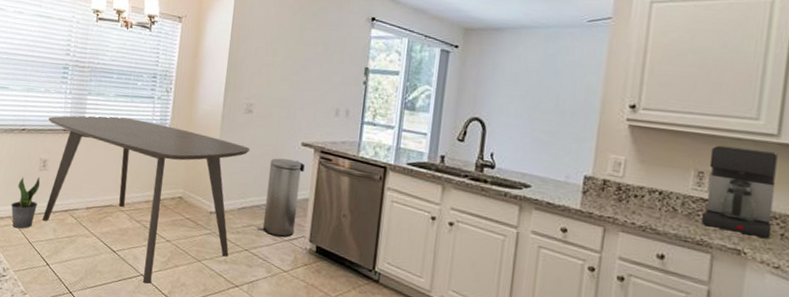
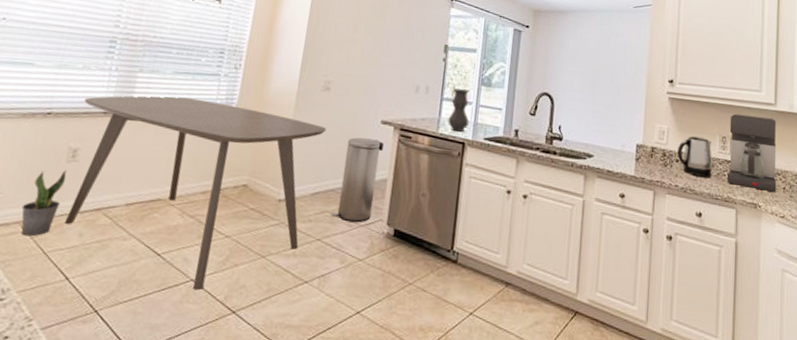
vase: none [369,112,392,156] -> present [448,88,470,132]
kettle: none [636,169,684,217] -> present [677,135,713,178]

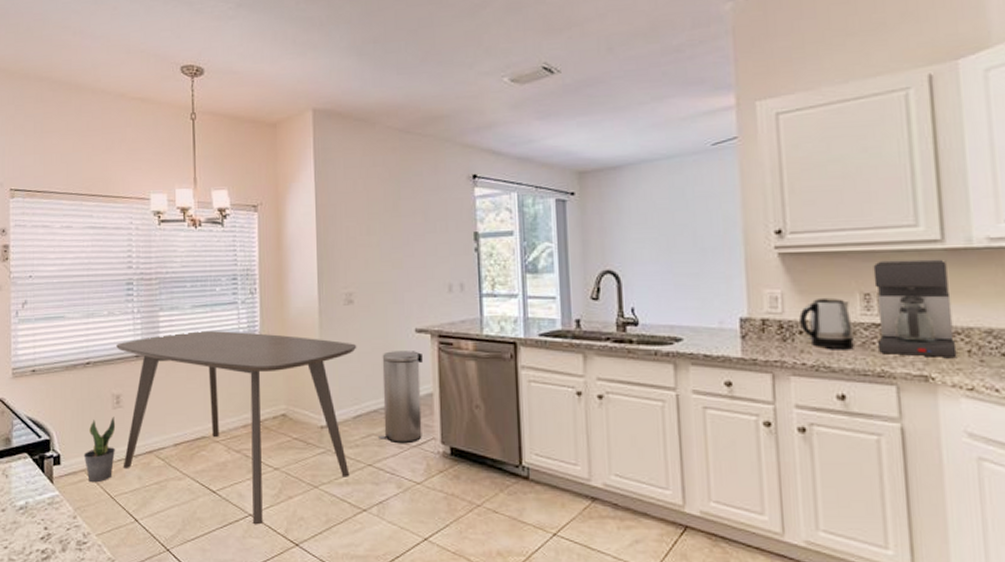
vase: present [448,88,470,132] -> none [492,281,518,330]

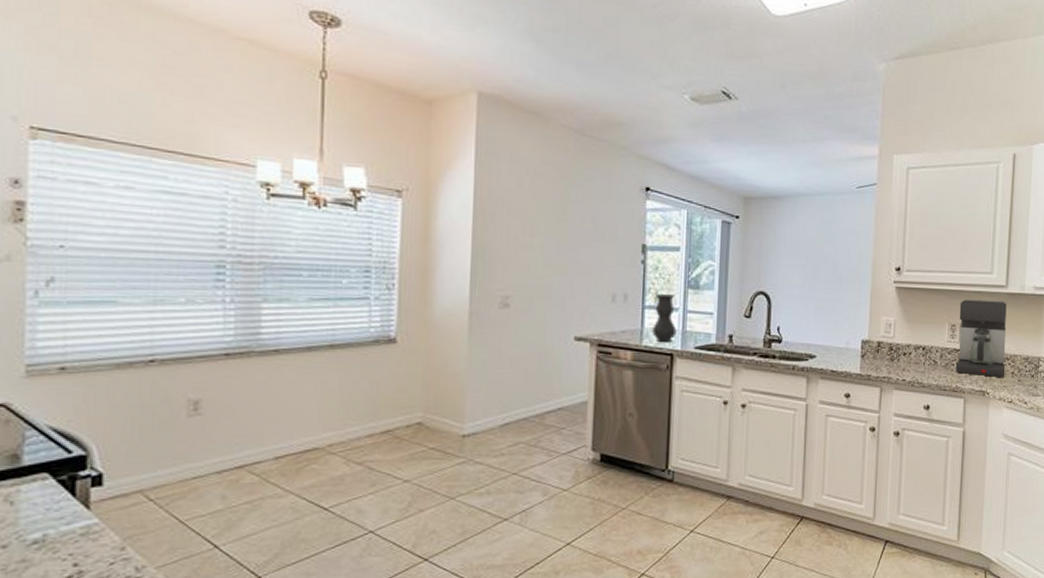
potted plant: present [83,417,116,483] -> none [140,426,192,506]
dining table: present [116,331,357,525] -> none [197,328,510,542]
pedal bin: present [379,351,423,444] -> none [527,358,580,452]
vase: none [492,281,518,330] -> present [652,294,677,342]
kettle: present [799,297,856,350] -> none [905,326,941,369]

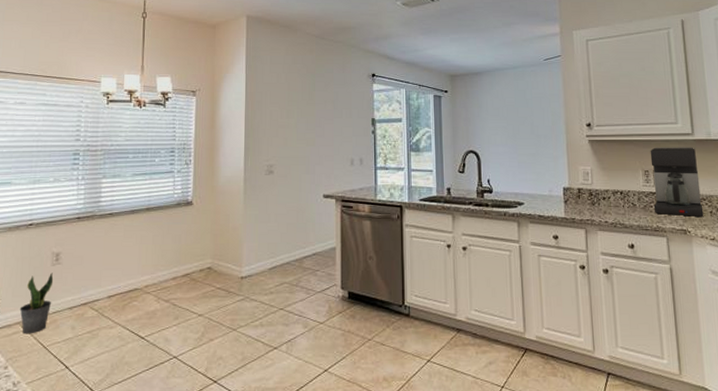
potted plant: none [140,426,192,506] -> present [19,273,54,334]
vase: present [652,294,677,342] -> none [384,157,404,196]

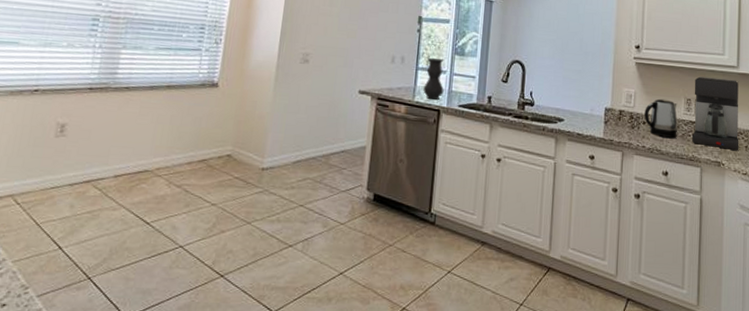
potted plant: present [19,273,54,334] -> none [13,144,56,209]
vase: none [384,157,404,196] -> present [423,58,444,100]
kettle: none [603,173,640,212] -> present [644,98,678,139]

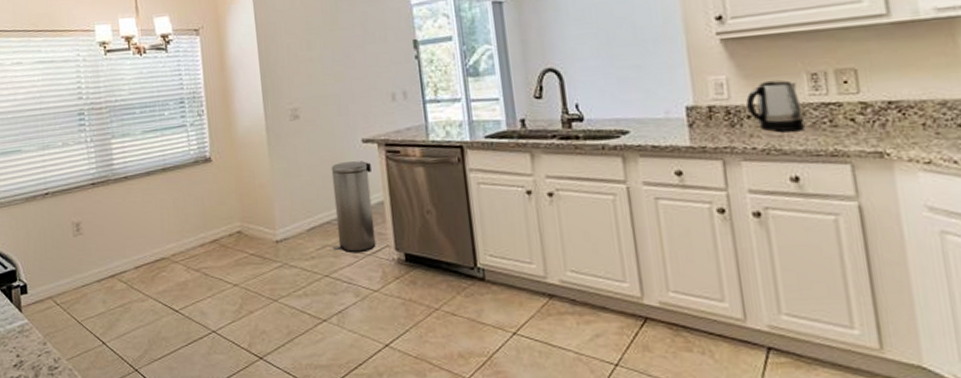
pedal bin: none [313,107,362,189] -> present [331,161,376,253]
vase: present [423,58,444,100] -> none [434,85,463,135]
coffee maker: present [692,76,739,150] -> none [818,33,912,133]

